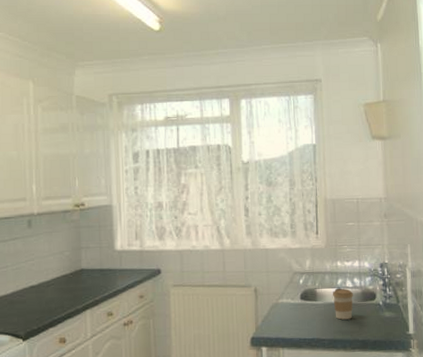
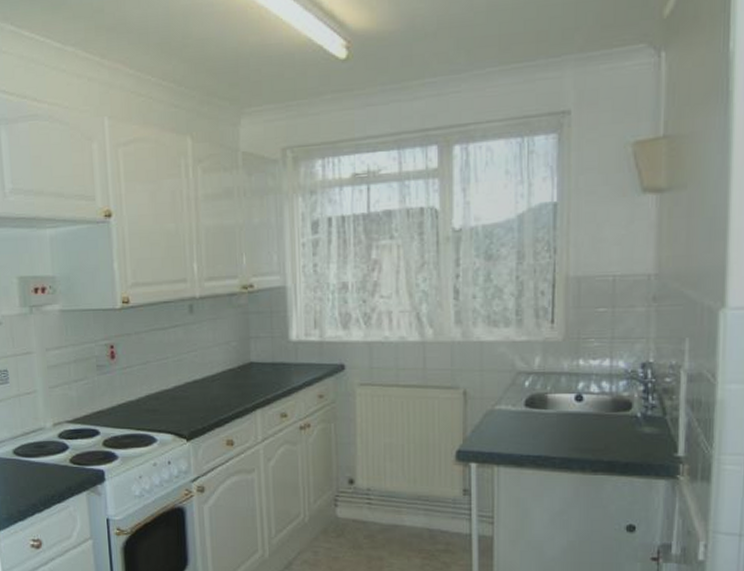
coffee cup: present [332,288,353,320] -> none [569,393,599,434]

